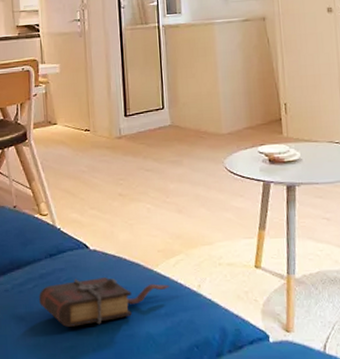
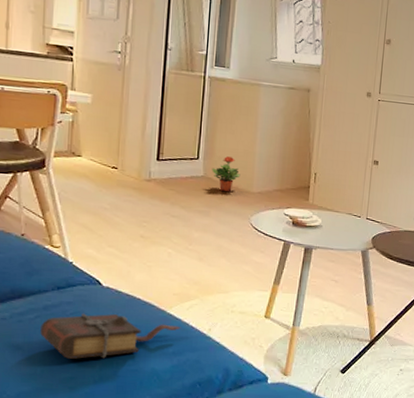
potted plant: none [178,101,207,137] -> present [212,156,241,191]

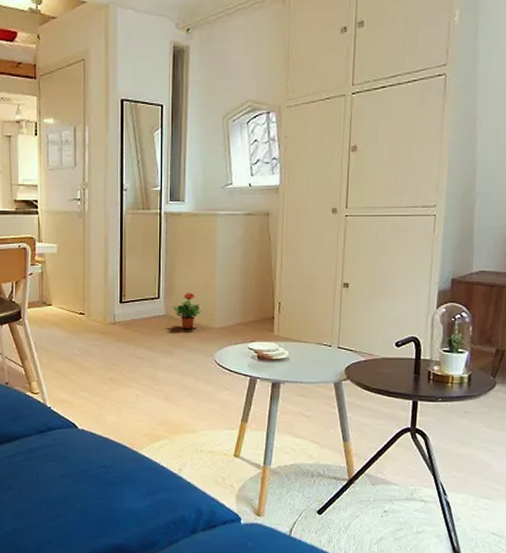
book: present [40,313,181,359] -> none [27,455,153,499]

